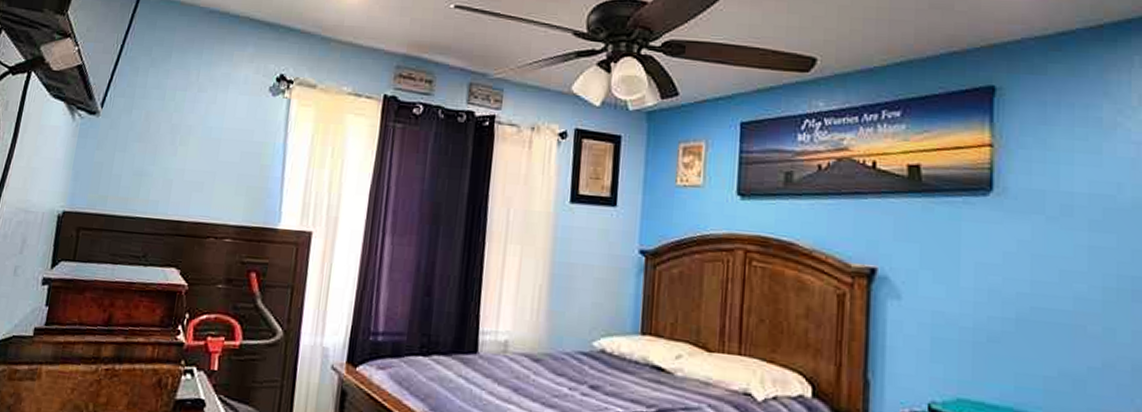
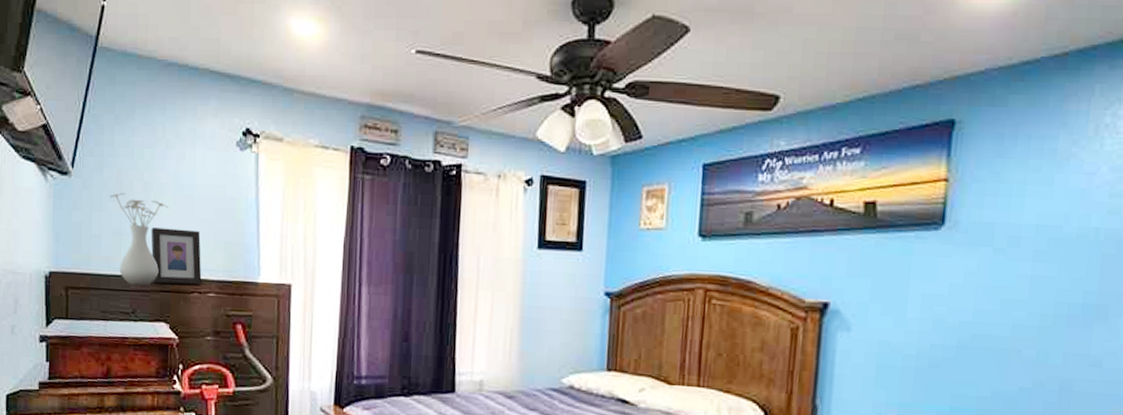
vase: none [134,134,194,229] -> present [109,193,168,287]
picture frame: none [168,169,223,231] -> present [151,227,202,286]

